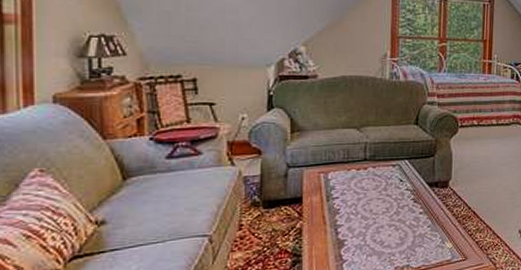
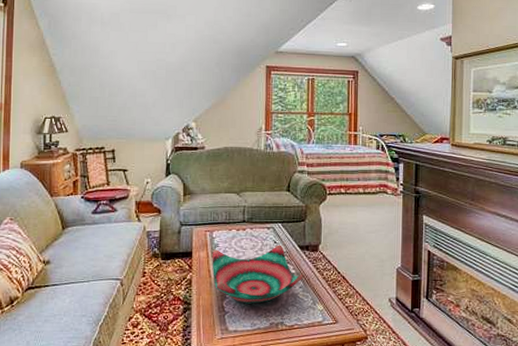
decorative bowl: none [327,183,431,249] -> present [212,245,302,304]

